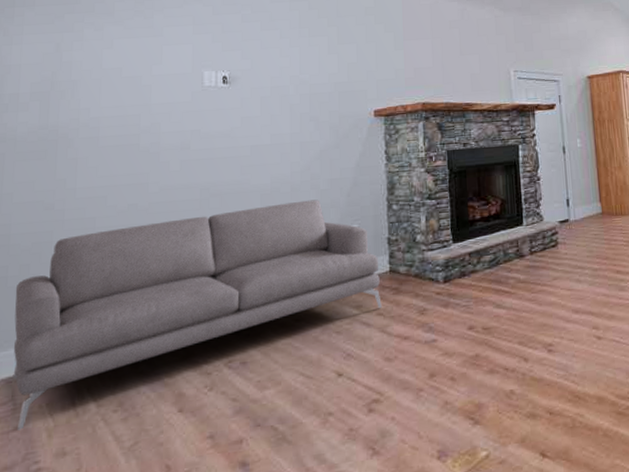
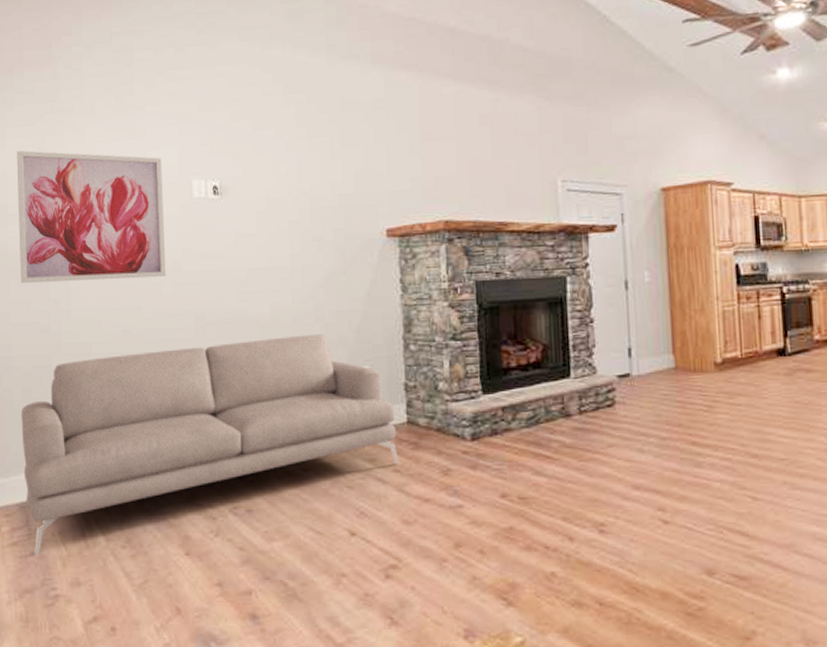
wall art: none [27,45,176,166] -> present [17,150,167,284]

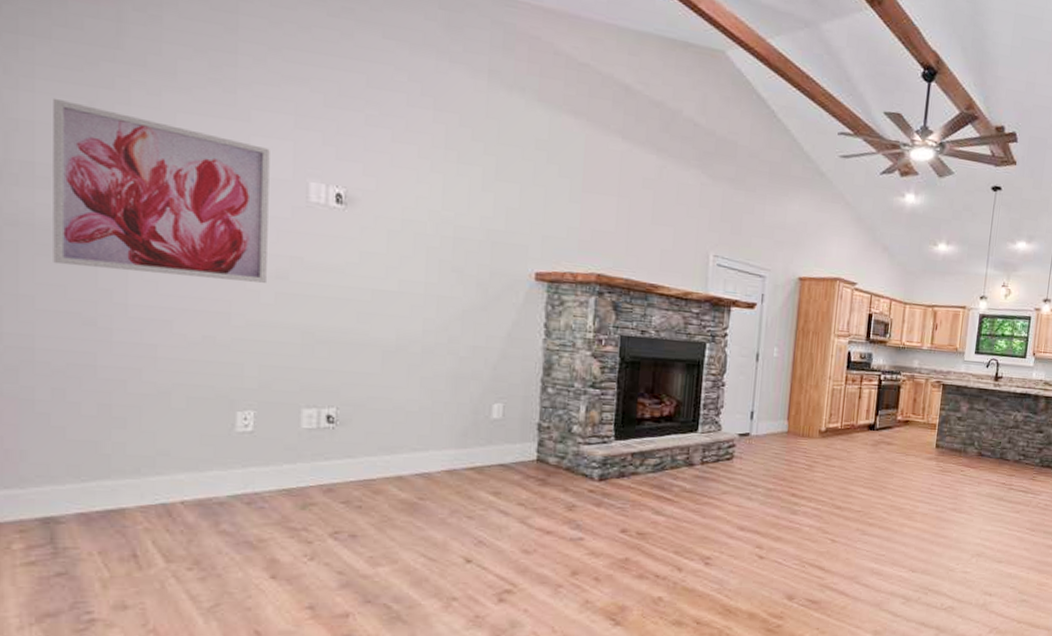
sofa: present [20,334,399,556] -> none [47,363,525,577]

